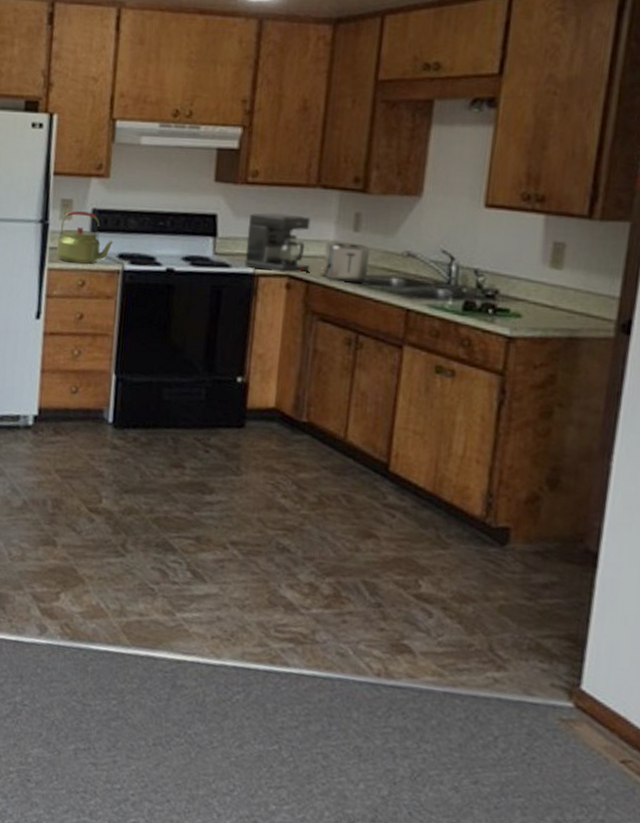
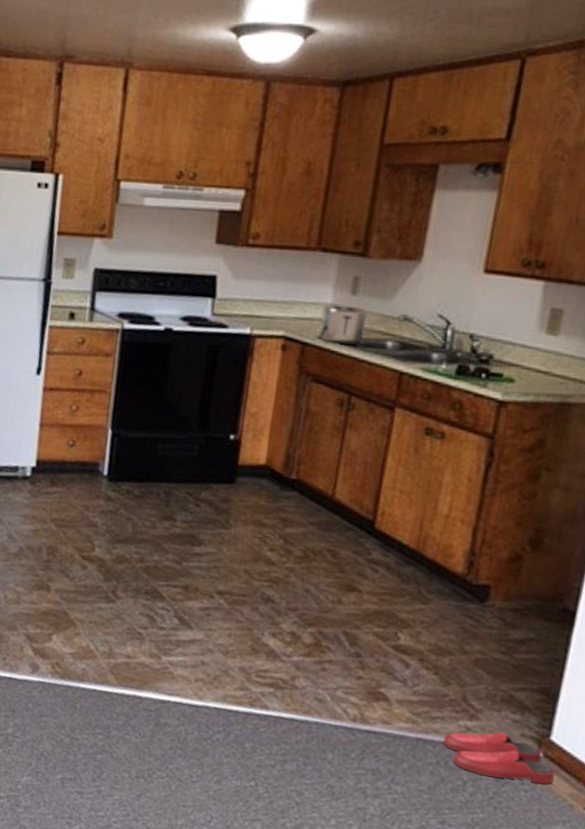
kettle: present [56,210,113,264] -> none [57,269,114,322]
coffee maker: present [244,212,311,274] -> none [241,275,309,335]
slippers: none [471,682,588,738] -> present [443,731,556,785]

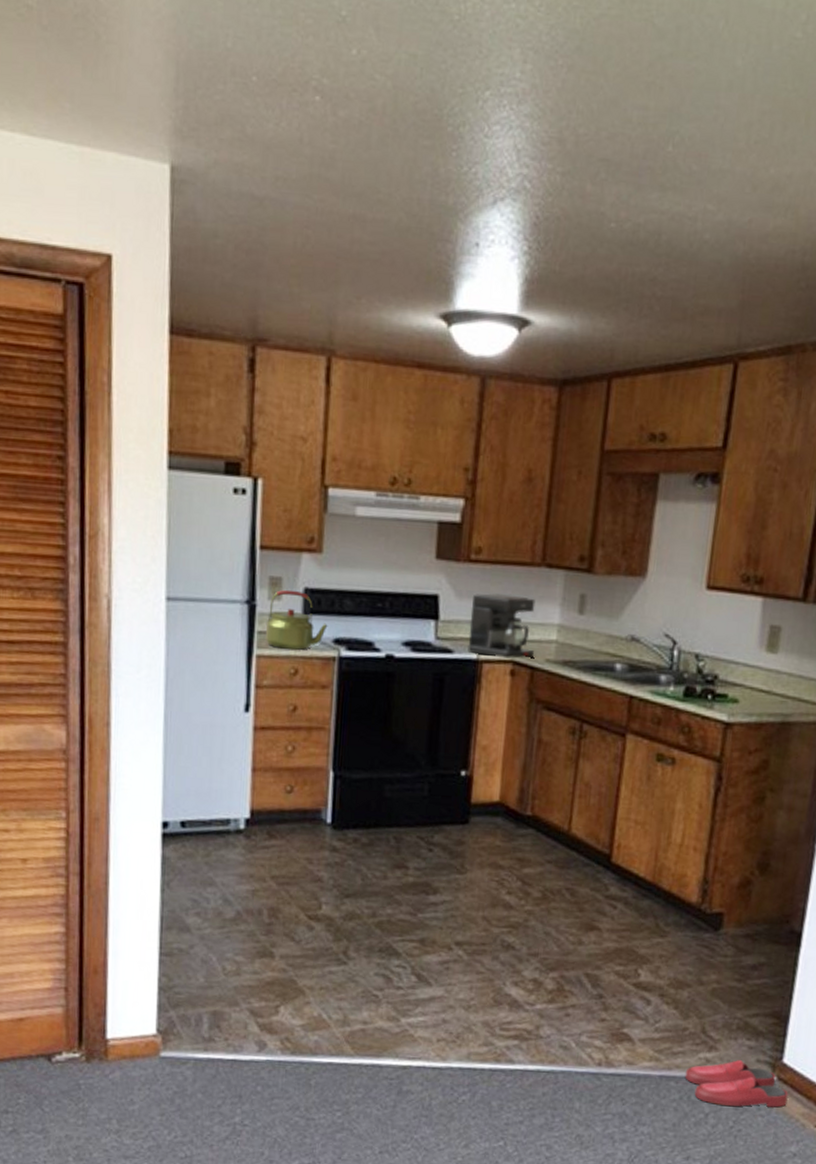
kettle: none [57,269,114,322] -> present [265,589,328,650]
coffee maker: none [241,275,309,335] -> present [467,593,536,659]
toaster: present [318,304,367,346] -> none [547,625,595,670]

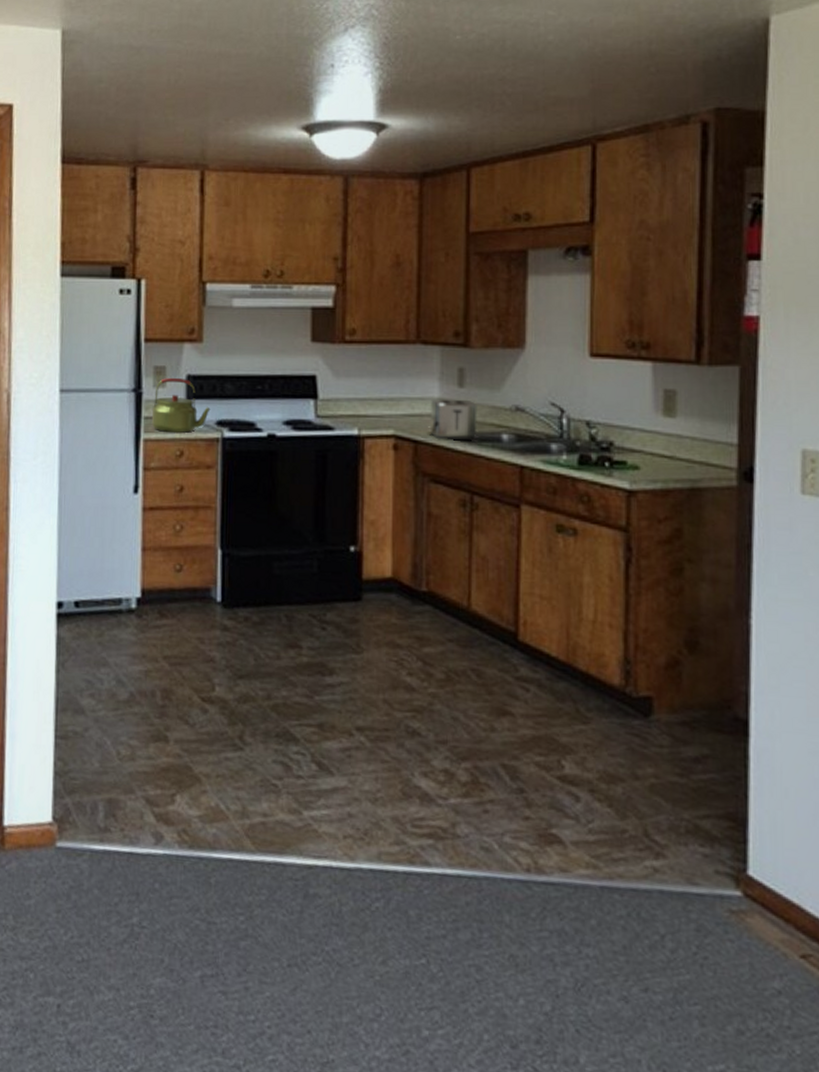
coffee maker: present [467,593,536,659] -> none [348,371,416,434]
toaster: none [547,625,595,670] -> present [430,398,477,441]
slippers: present [685,1059,788,1108] -> none [630,869,760,931]

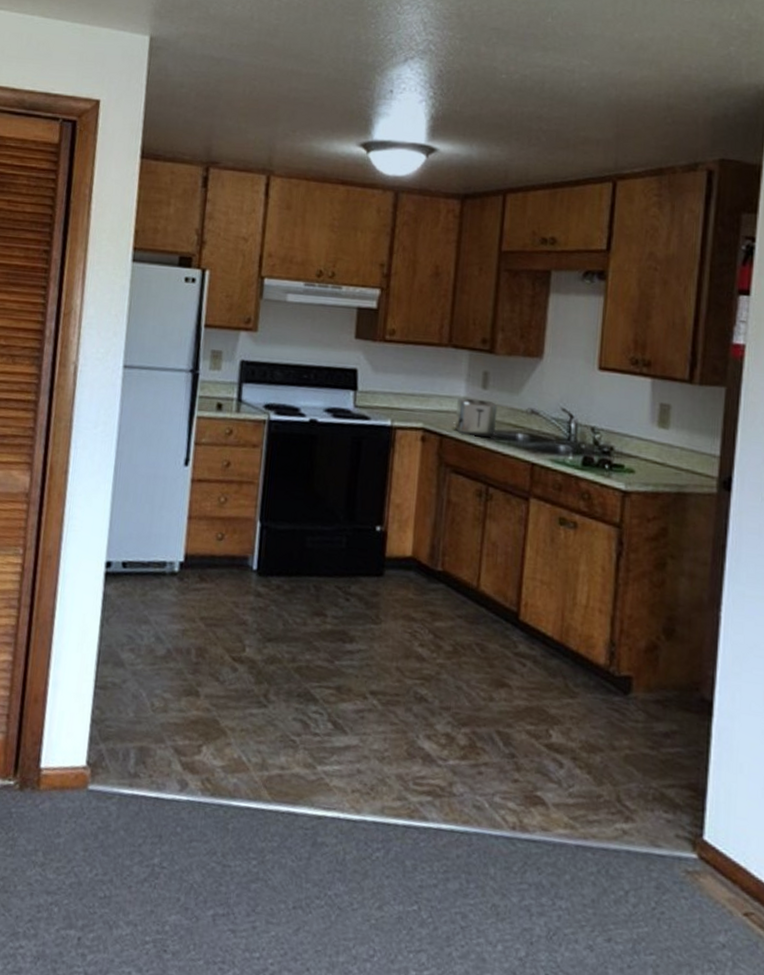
kettle: present [151,377,211,433] -> none [205,361,260,413]

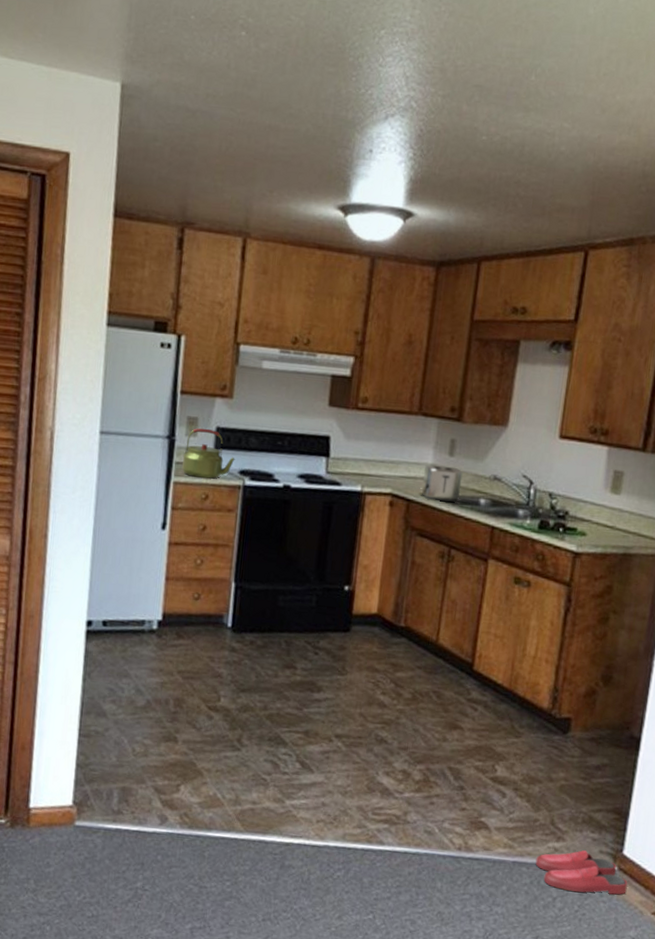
kettle: none [205,361,260,413] -> present [181,428,235,479]
slippers: none [602,833,712,890] -> present [535,849,628,895]

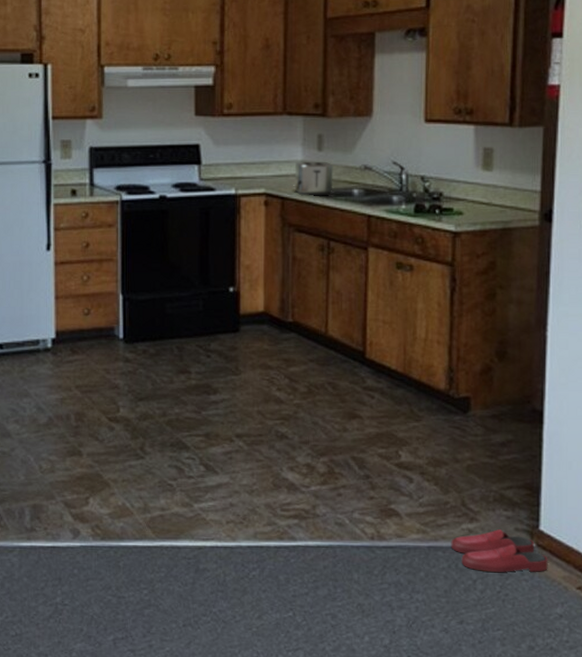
kettle: present [181,428,235,479] -> none [60,149,111,197]

